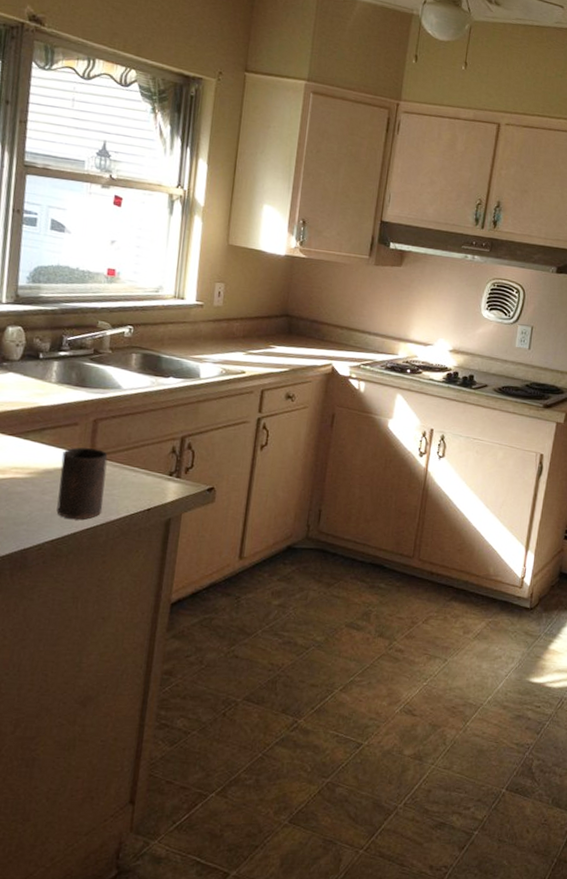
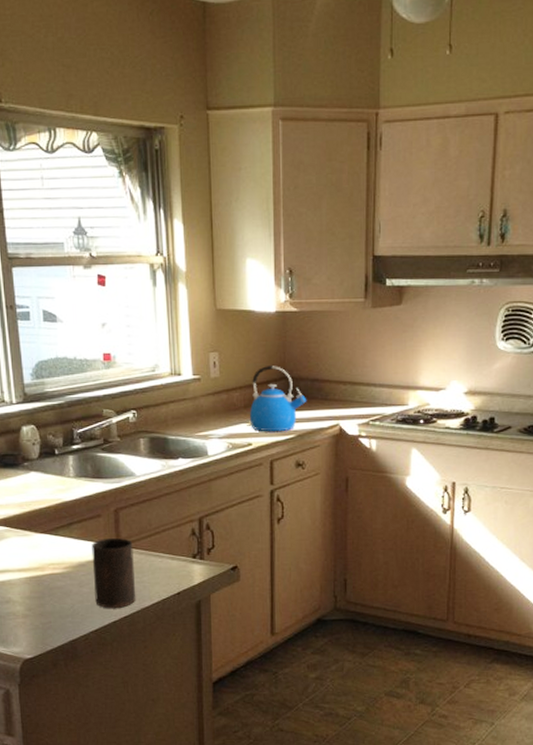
kettle: none [246,301,305,364] -> present [249,364,307,432]

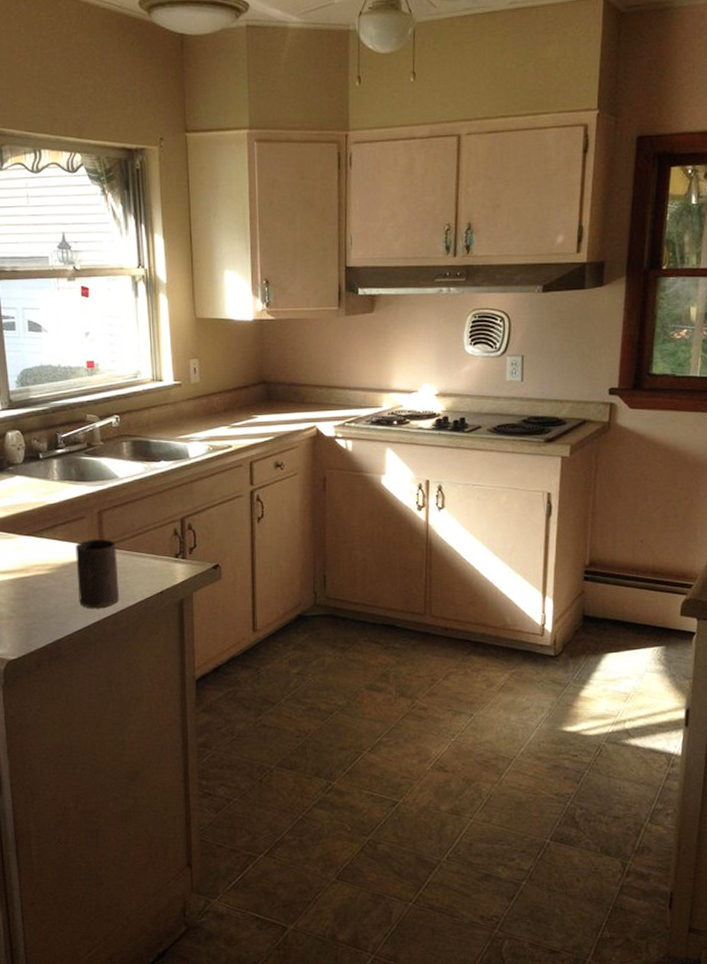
kettle: present [249,364,307,432] -> none [229,370,285,435]

